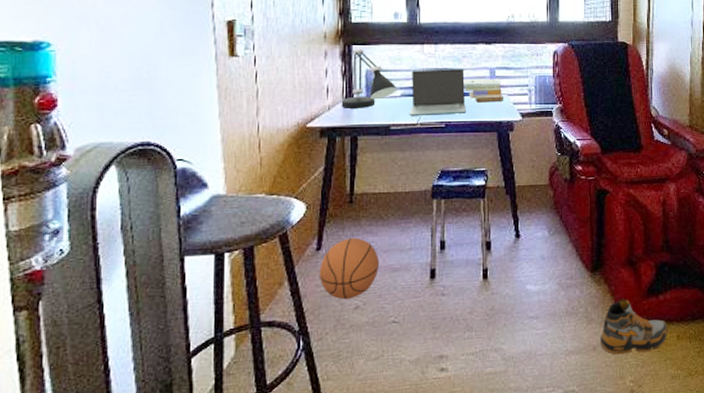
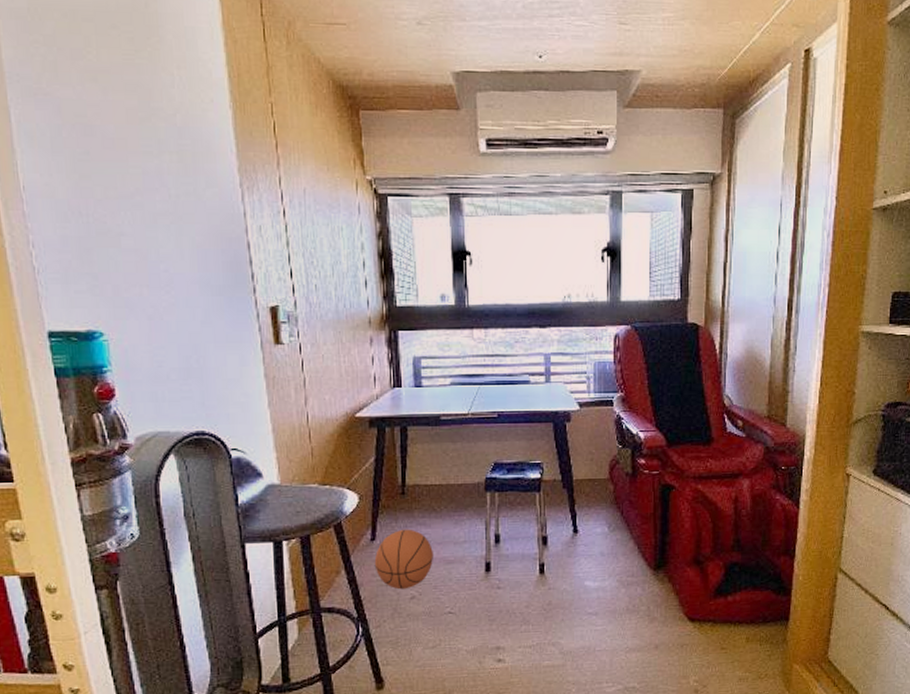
desk lamp: present [341,48,398,108] -> none [389,334,447,398]
laptop: present [409,69,466,115] -> none [459,355,519,405]
books: present [463,78,503,103] -> none [516,365,559,391]
athletic shoe: present [600,298,669,354] -> none [663,598,737,653]

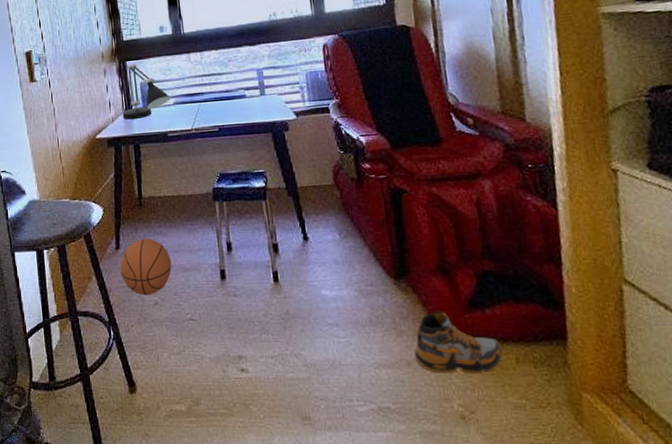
desk lamp: none [389,334,447,398] -> present [122,63,171,120]
athletic shoe: none [663,598,737,653] -> present [414,311,503,374]

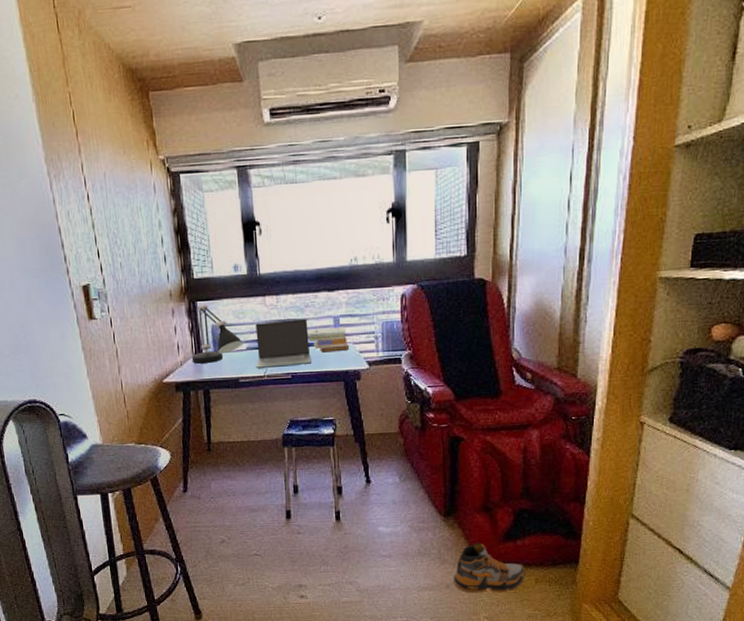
basketball: present [119,238,172,296] -> none [187,481,240,535]
laptop: none [181,73,238,122] -> present [255,319,311,368]
books: none [232,78,274,105] -> present [307,326,349,353]

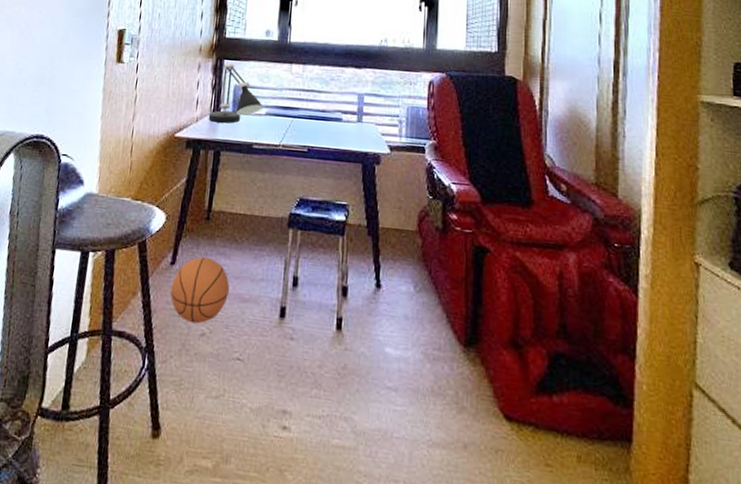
basketball: none [187,481,240,535] -> present [170,256,230,324]
laptop: present [255,319,311,368] -> none [272,89,332,139]
books: present [307,326,349,353] -> none [329,103,371,131]
athletic shoe: present [454,542,526,592] -> none [473,389,565,469]

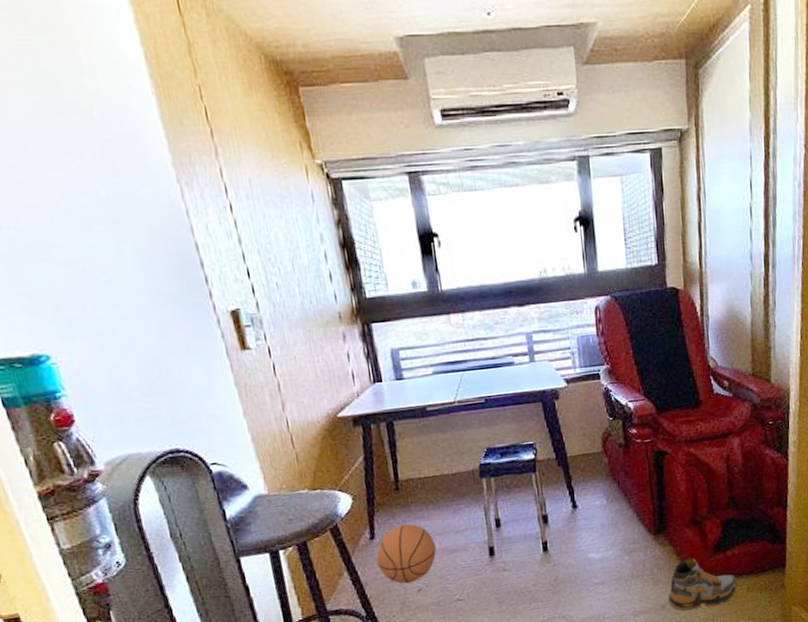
desk lamp: present [208,63,264,123] -> none [369,325,429,393]
athletic shoe: none [473,389,565,469] -> present [668,557,738,611]

